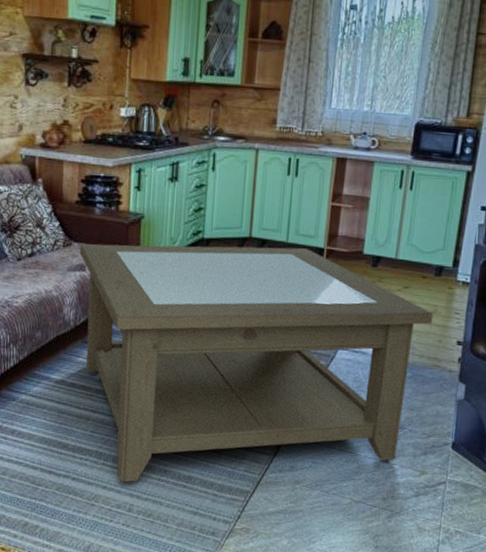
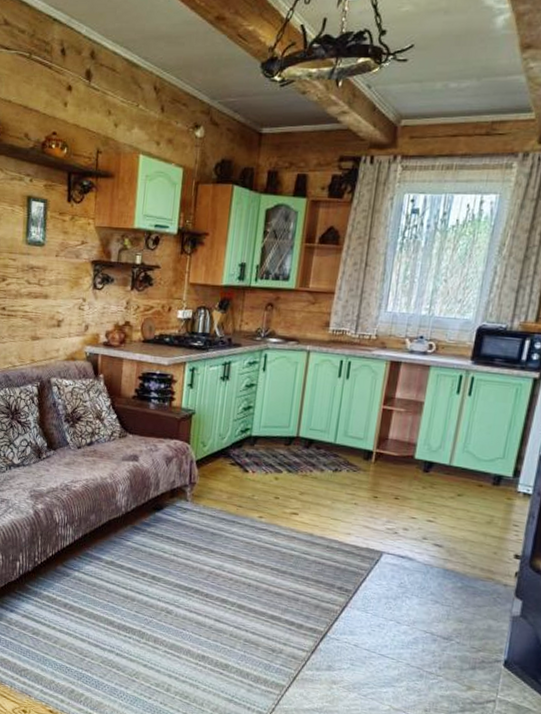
coffee table: present [79,244,433,483] -> none [133,436,489,672]

